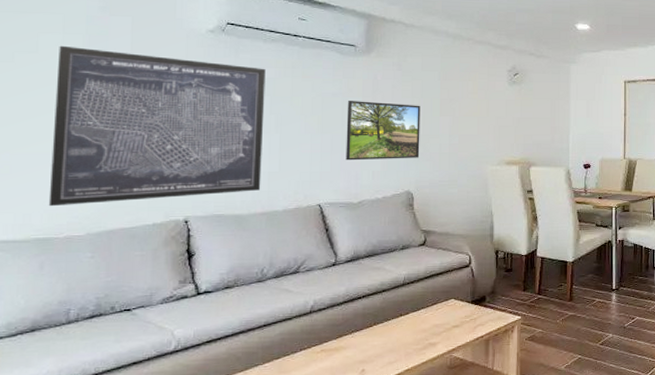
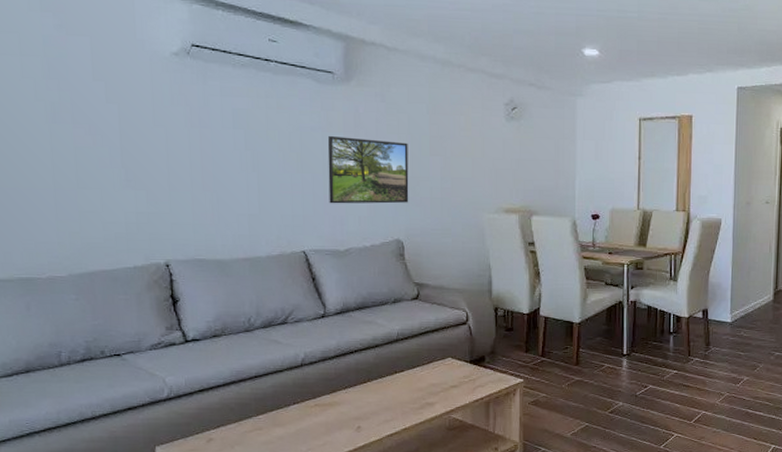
wall art: present [48,45,266,207] -> none [18,69,242,245]

